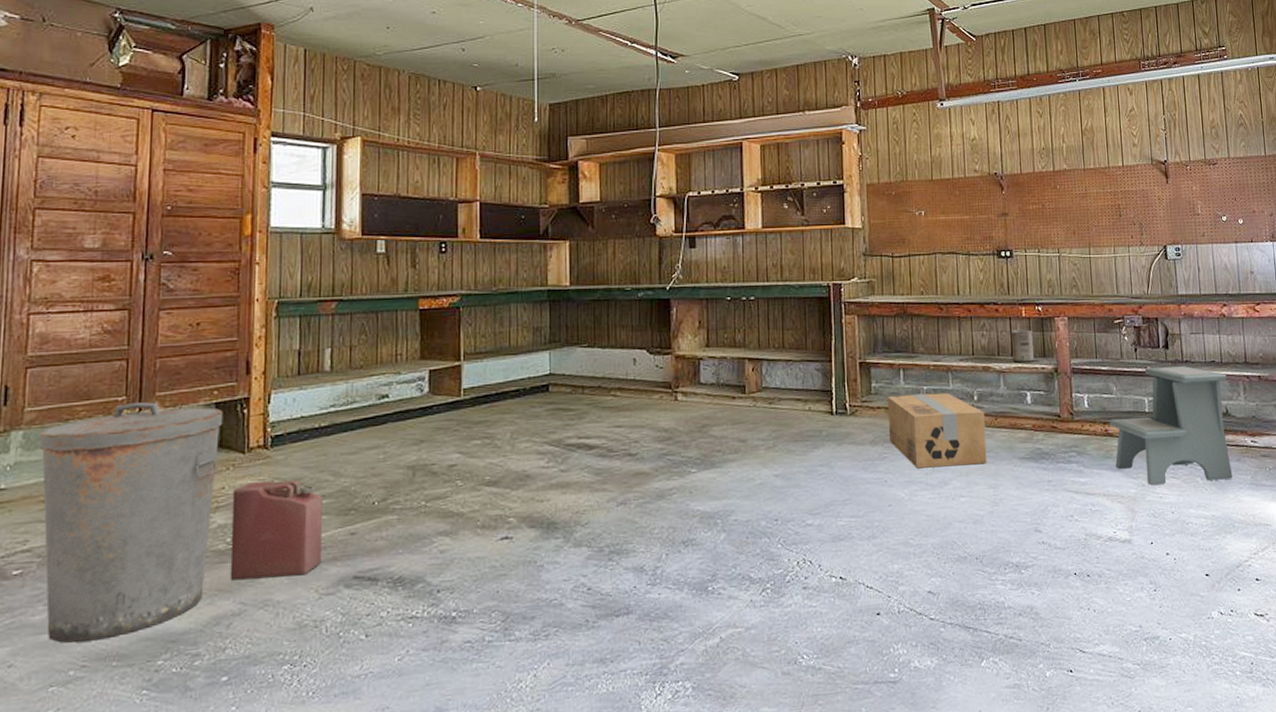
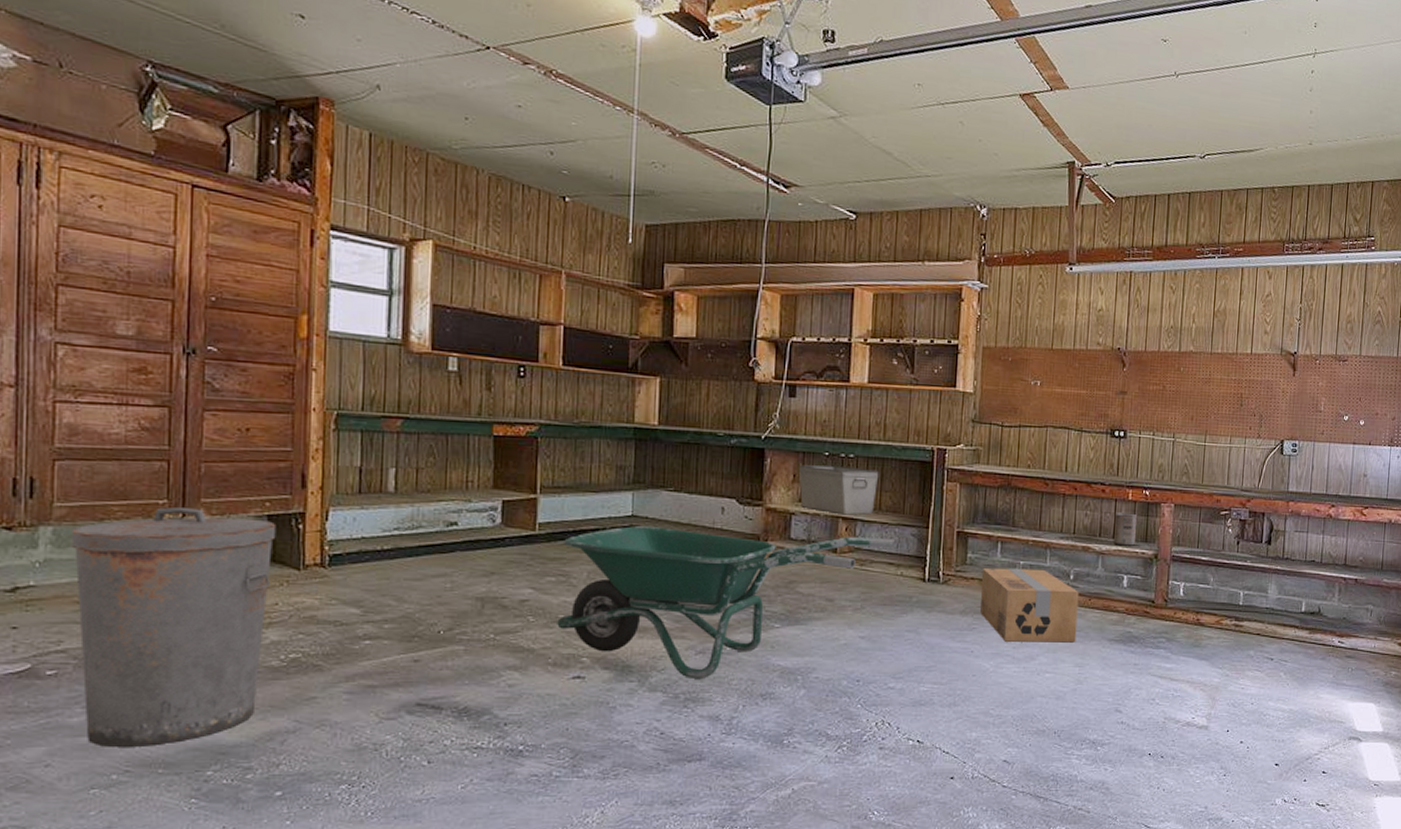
jerry can: present [230,480,323,581] -> none [284,601,384,698]
wheelbarrow: none [484,375,801,532] -> present [557,526,896,680]
storage bin: none [703,309,780,356] -> present [798,465,879,515]
step stool: present [1109,366,1232,485] -> none [1202,562,1324,676]

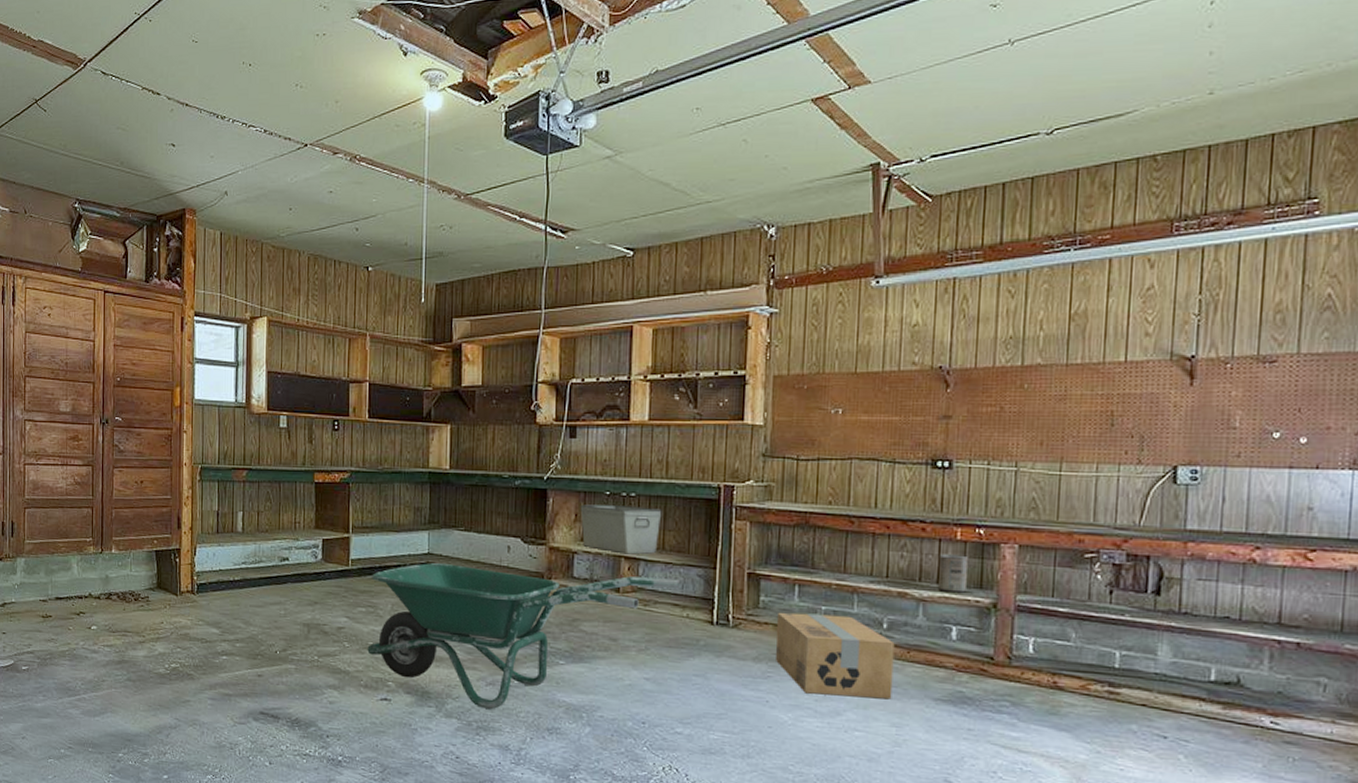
trash can: present [71,507,277,747] -> none [35,544,161,730]

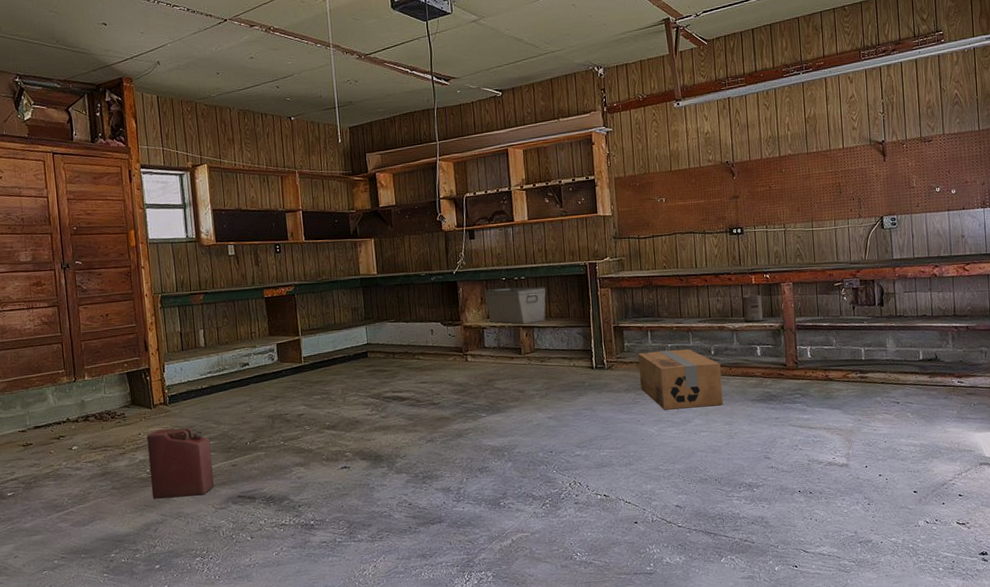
jerry can: none [168,621,236,704] -> present [146,427,214,499]
wheelbarrow: present [367,563,681,710] -> none [322,338,566,462]

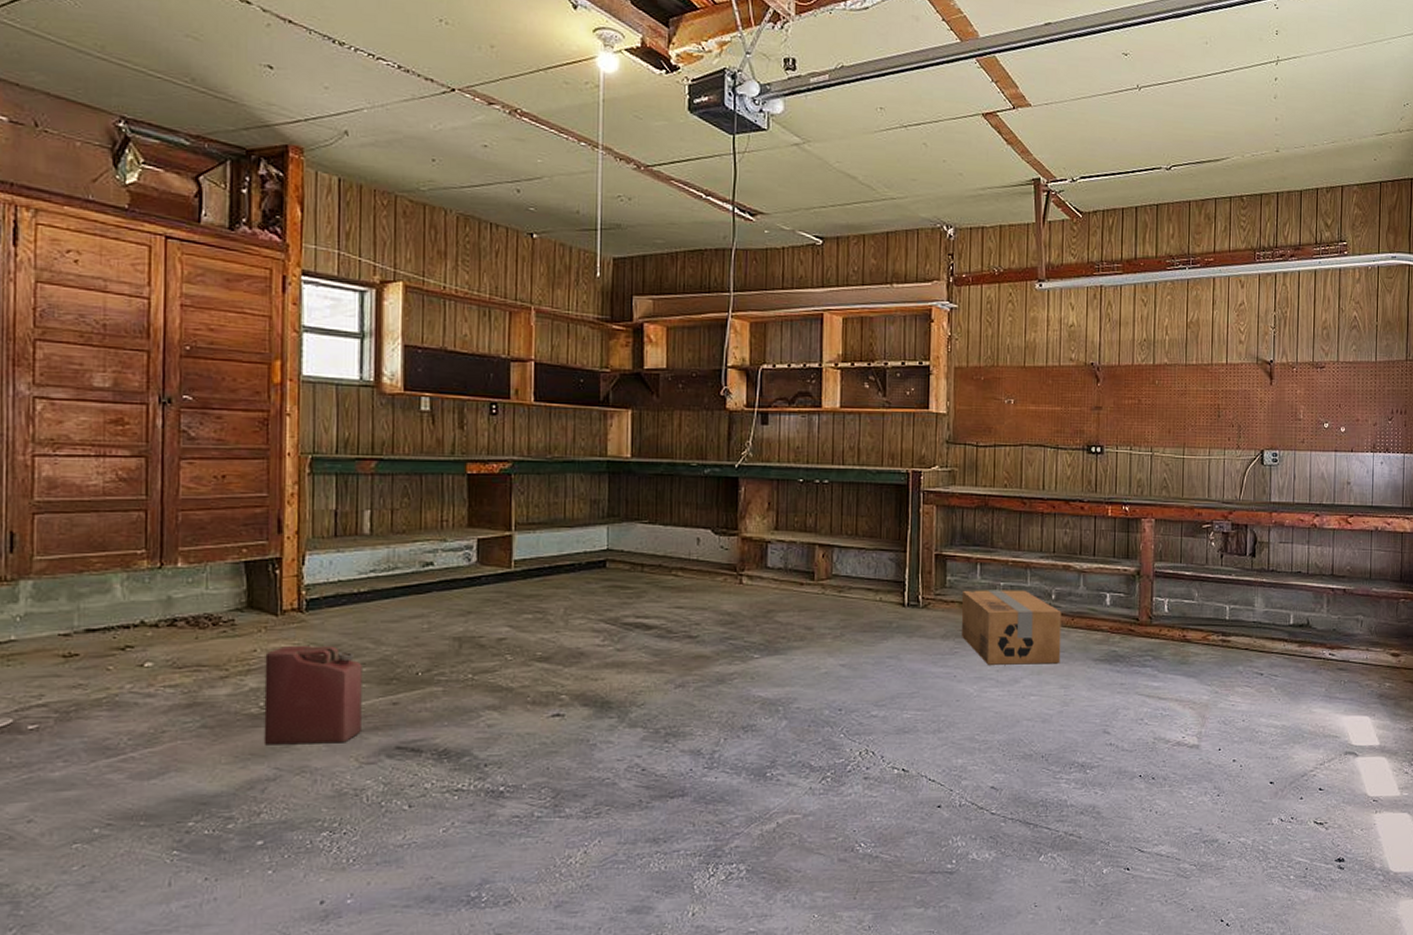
storage bin: present [484,286,546,325] -> none [773,492,855,542]
paint can: present [743,294,763,322] -> none [1094,529,1117,563]

